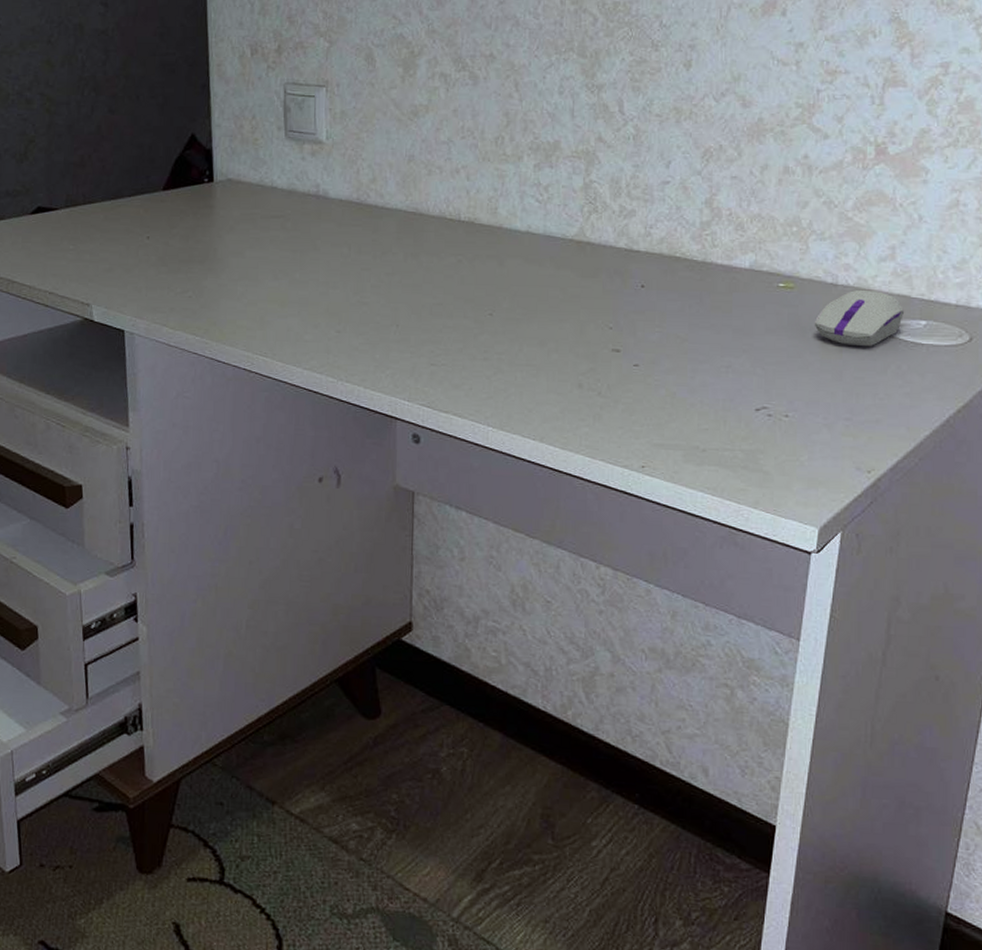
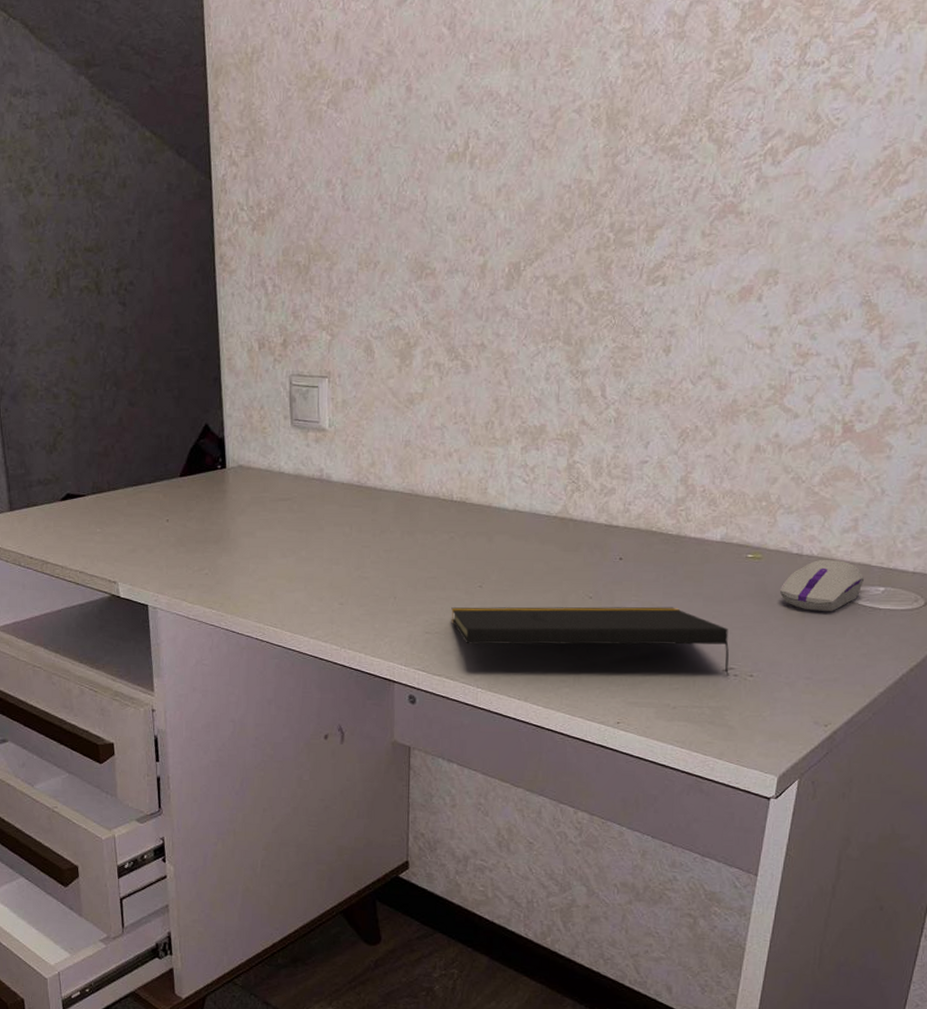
notepad: none [459,337,764,416] -> present [451,606,730,676]

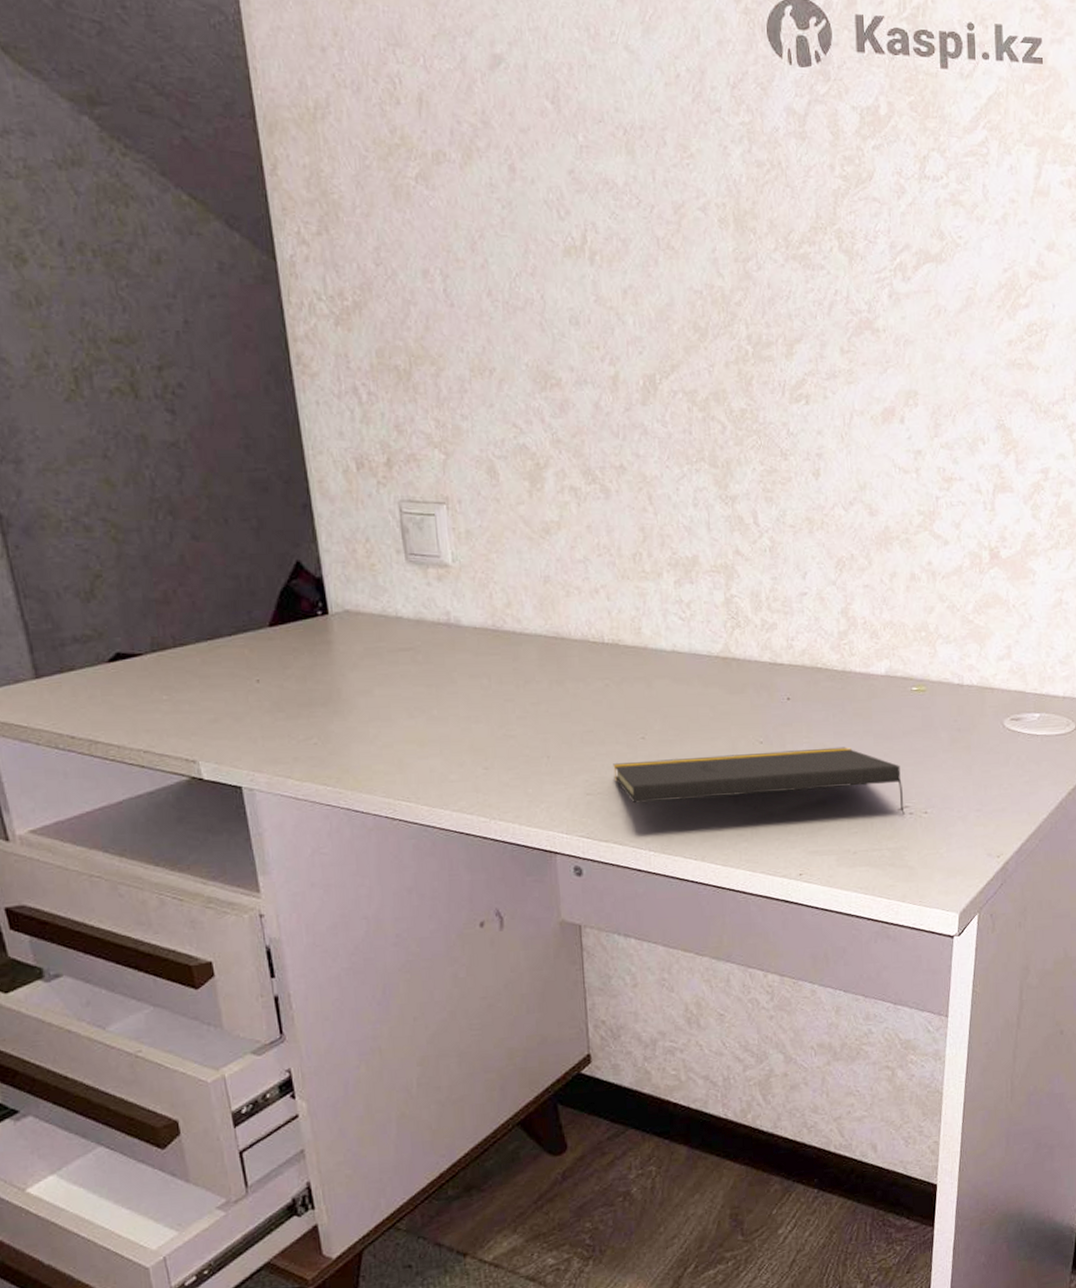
computer mouse: present [779,559,865,611] -> none [945,688,1022,742]

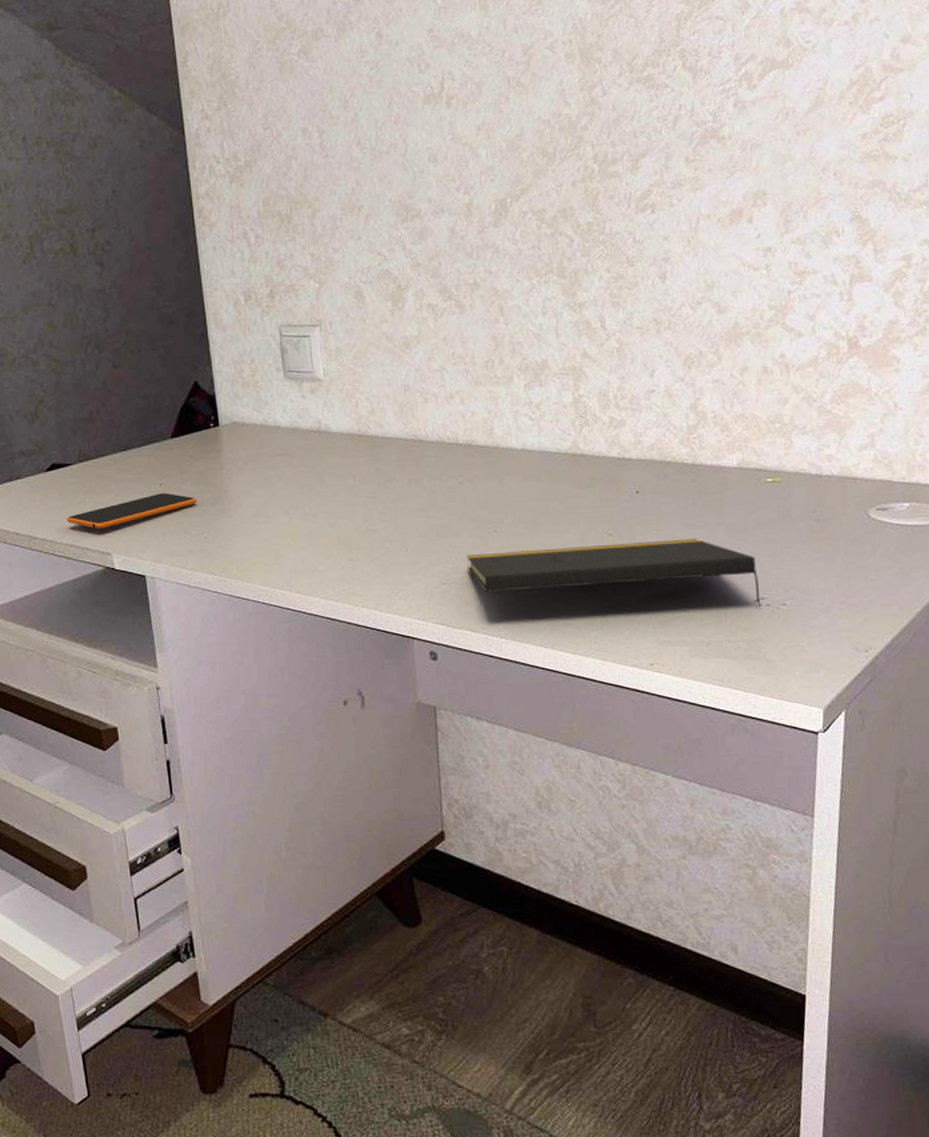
smartphone: none [137,690,304,733] -> present [66,493,198,529]

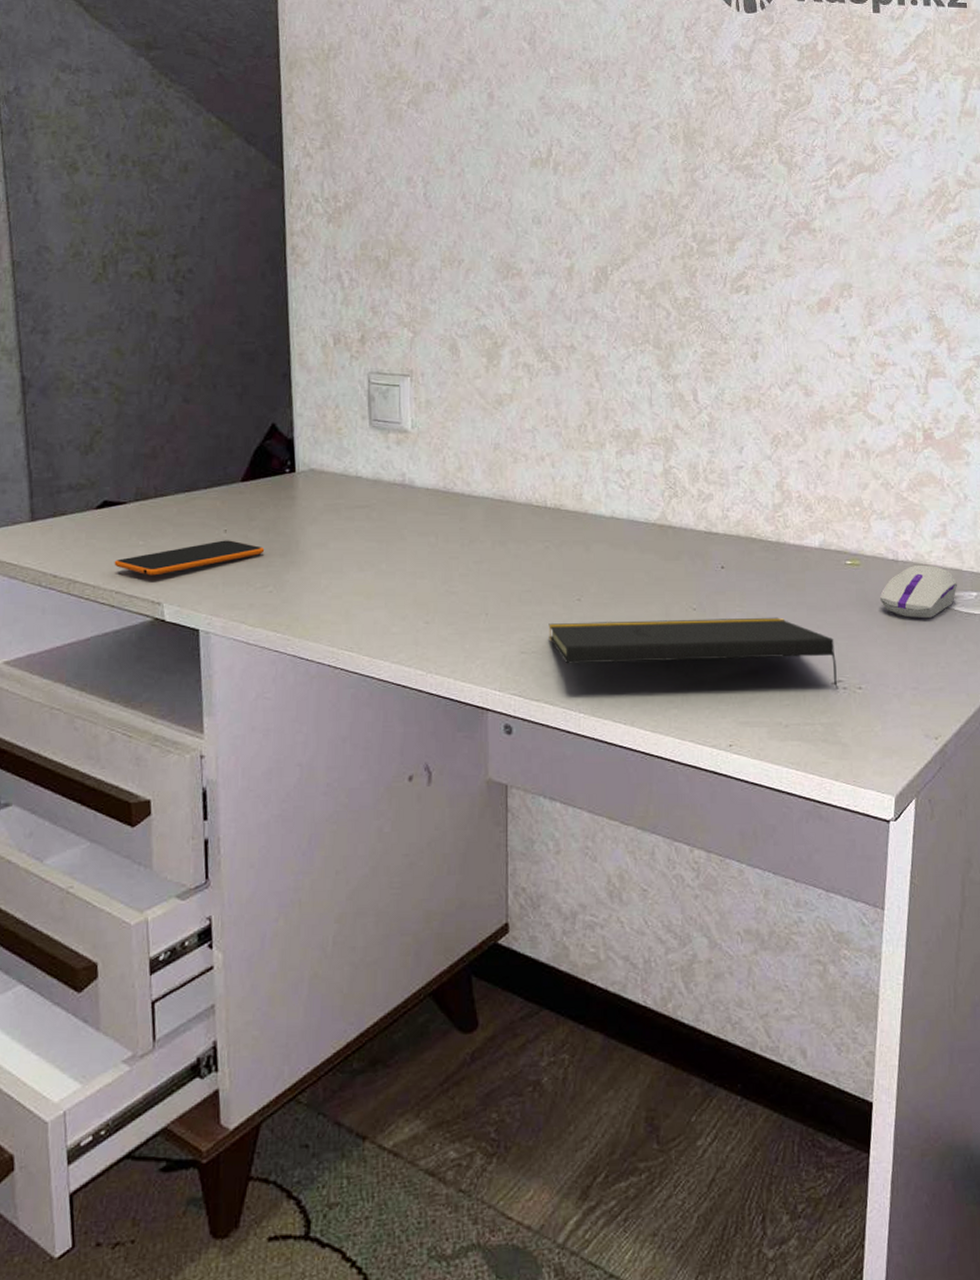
computer mouse: none [803,478,888,532] -> present [879,564,958,618]

